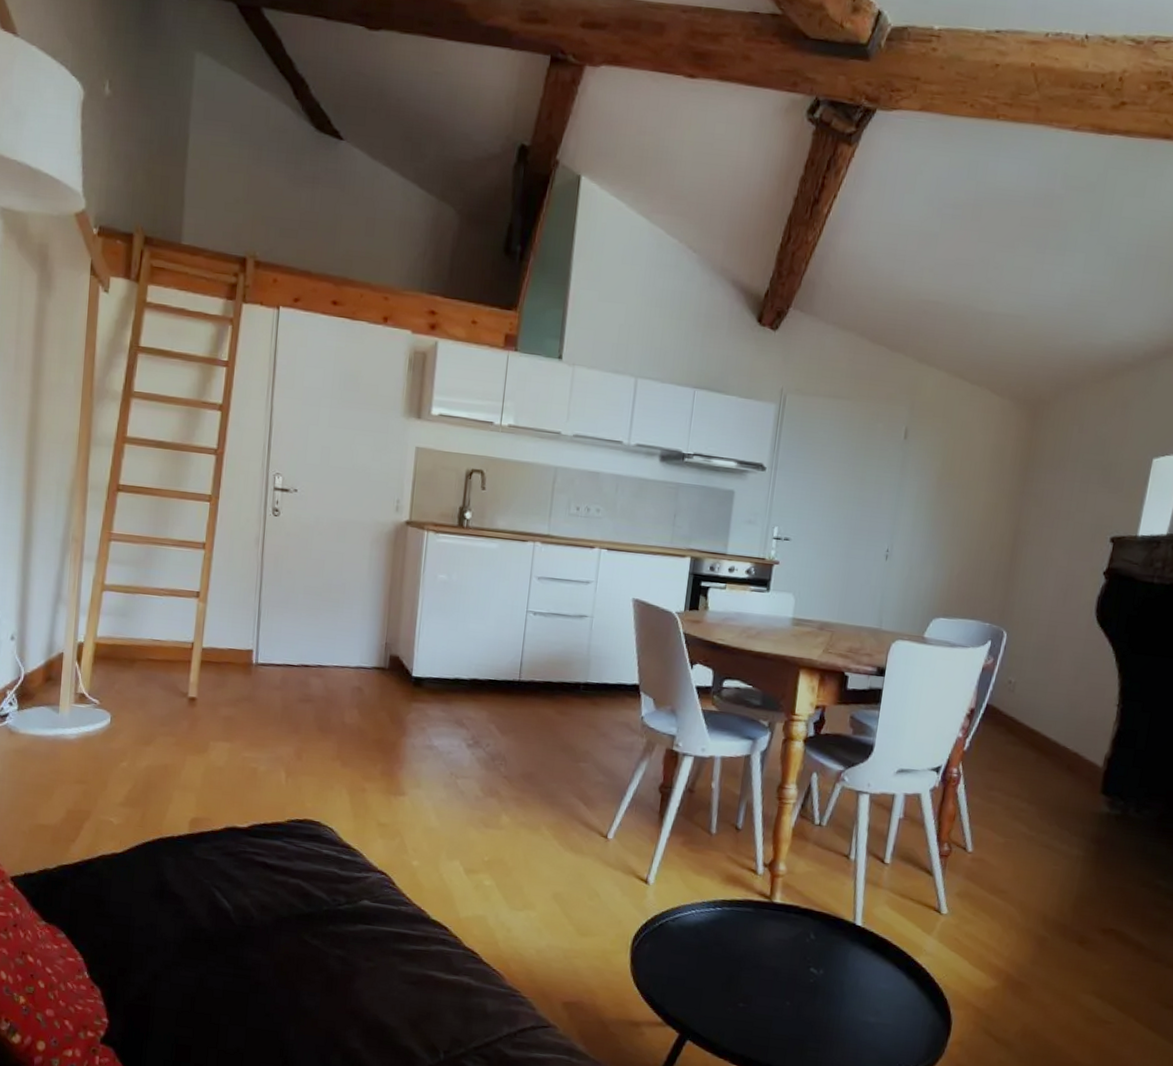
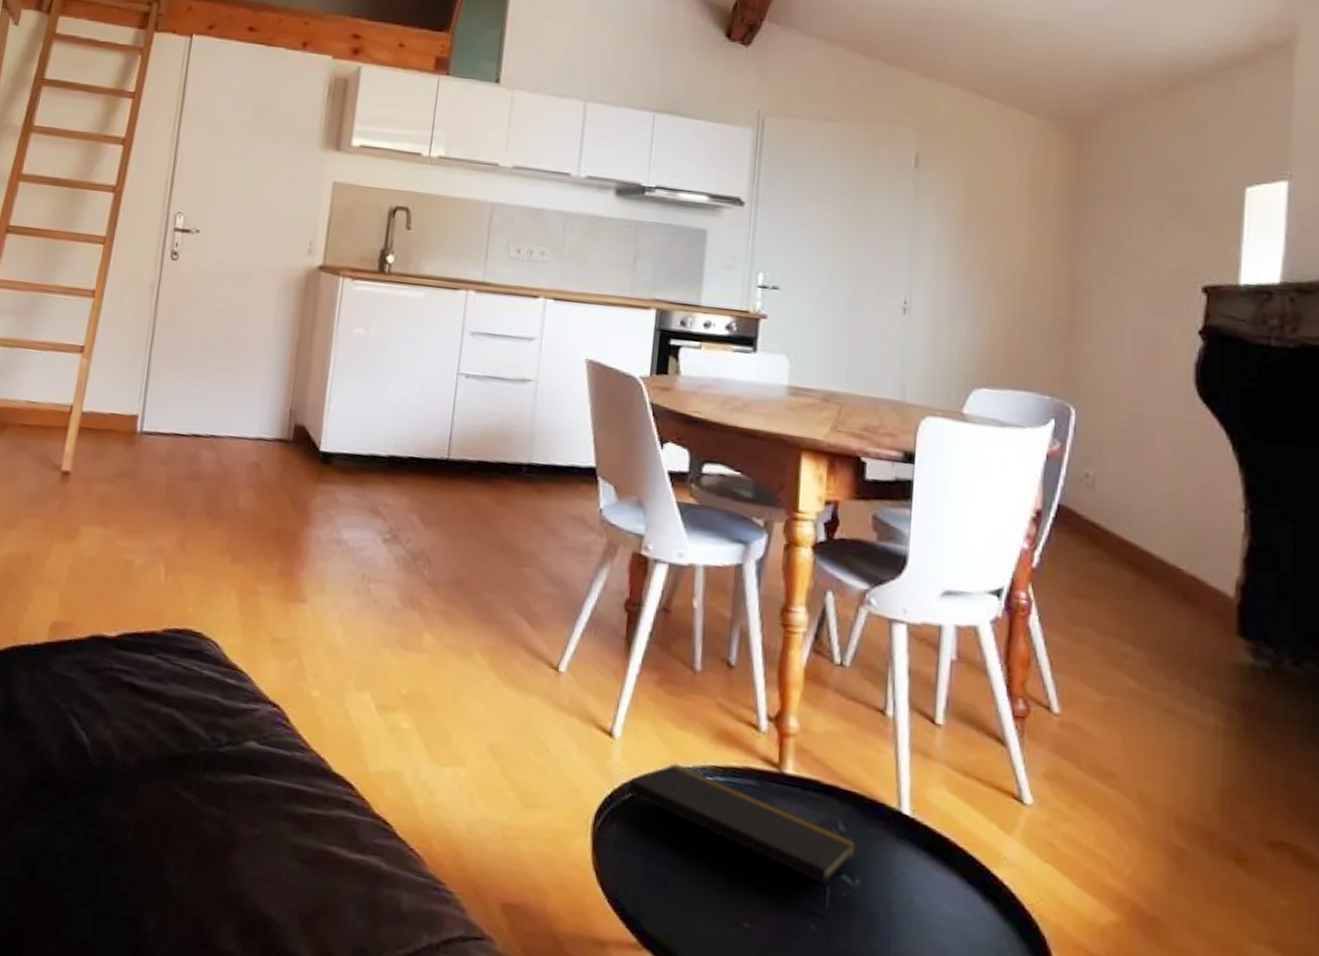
notepad: none [657,899,822,997] -> present [627,763,856,918]

